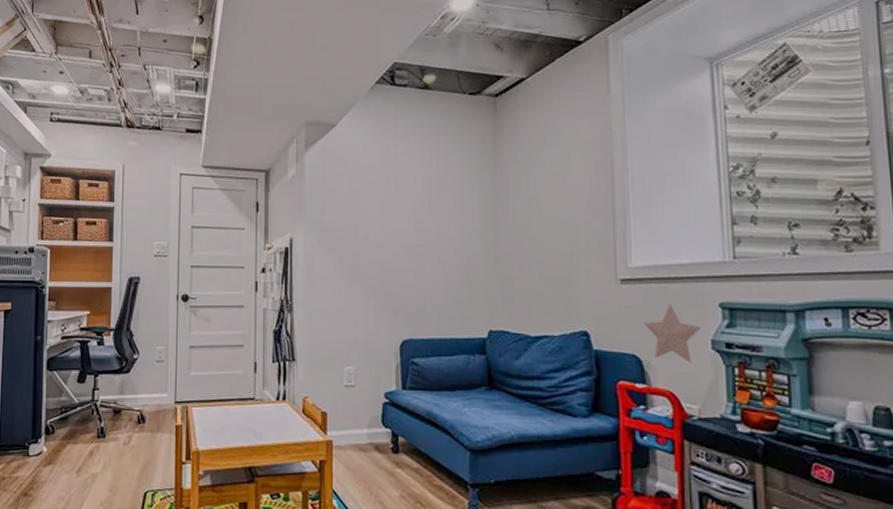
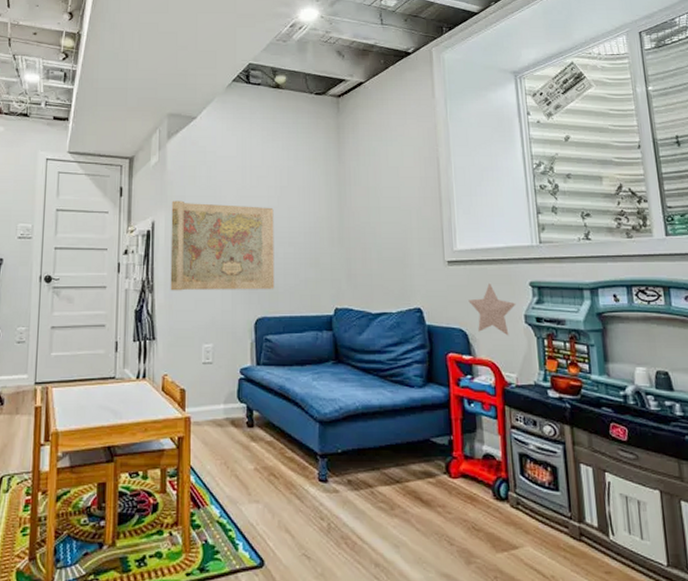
map: none [310,215,422,311] -> present [170,200,275,291]

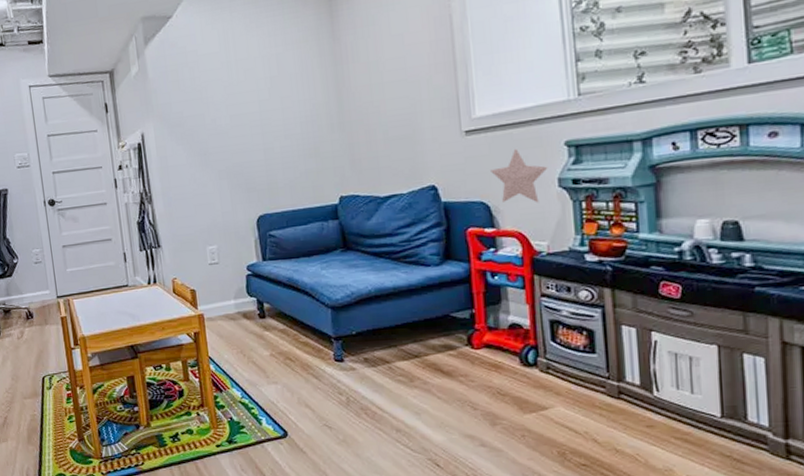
map: present [170,200,275,291] -> none [158,101,274,200]

